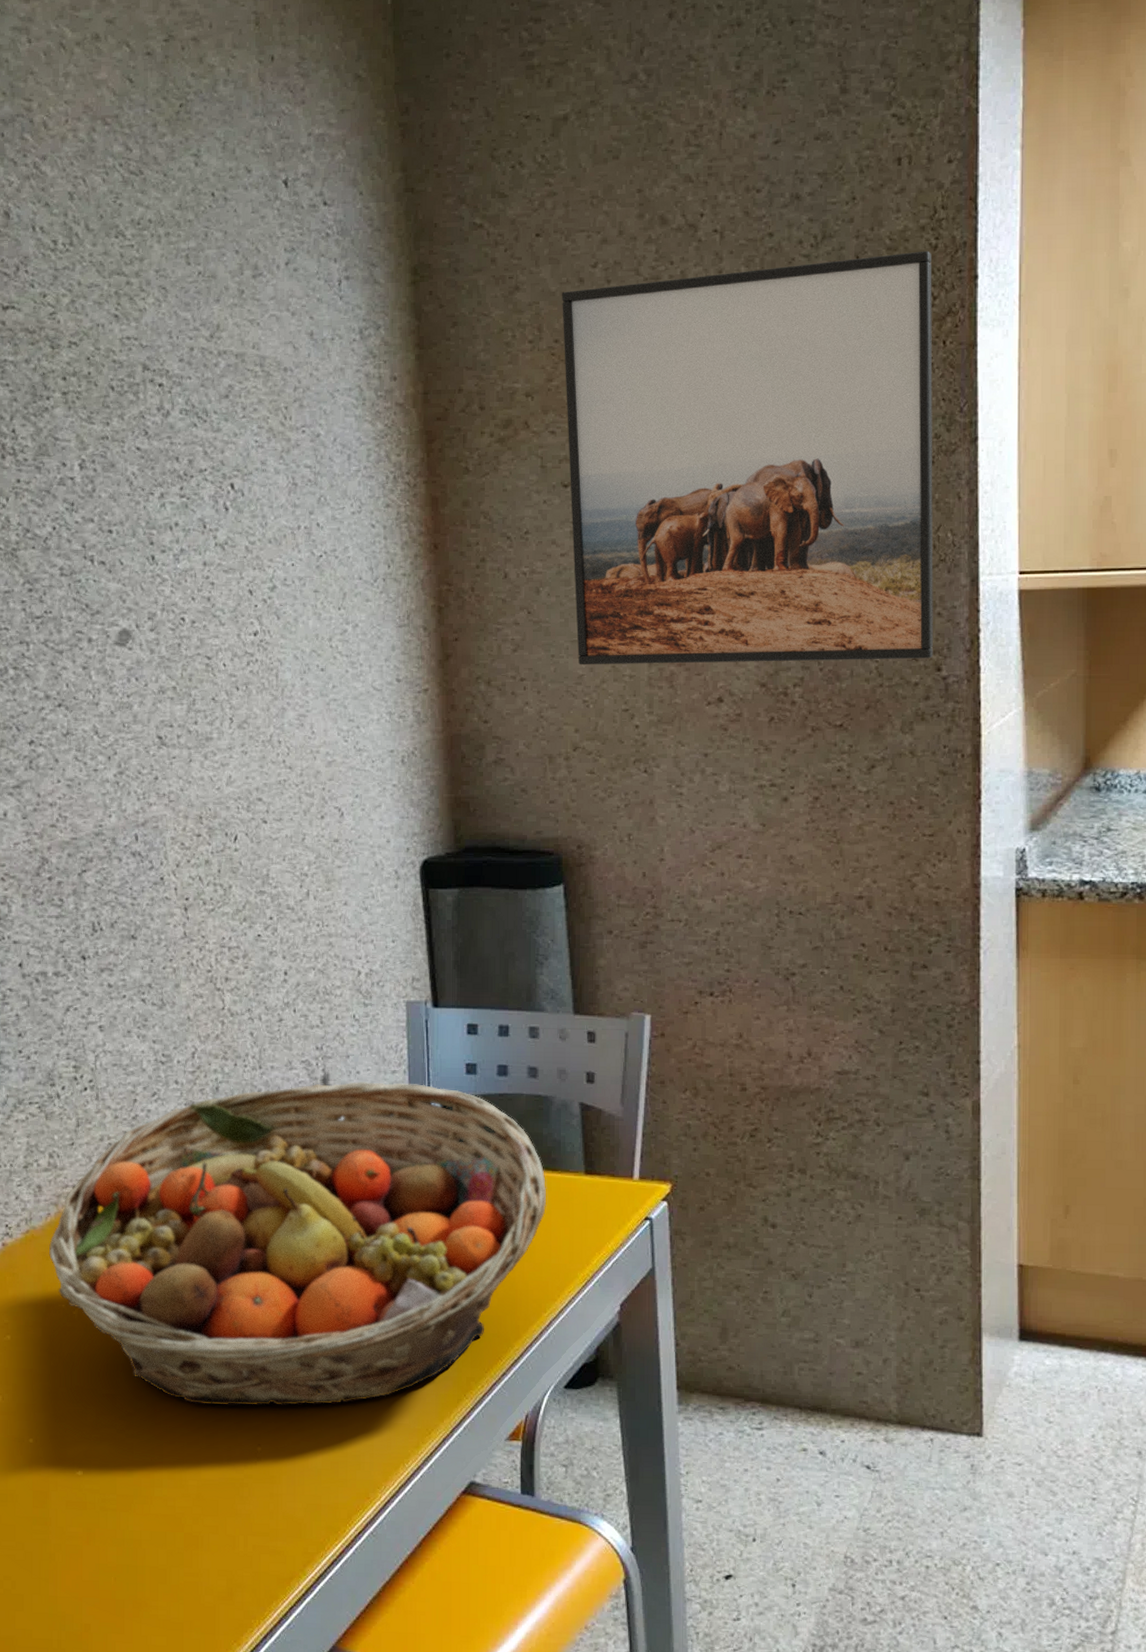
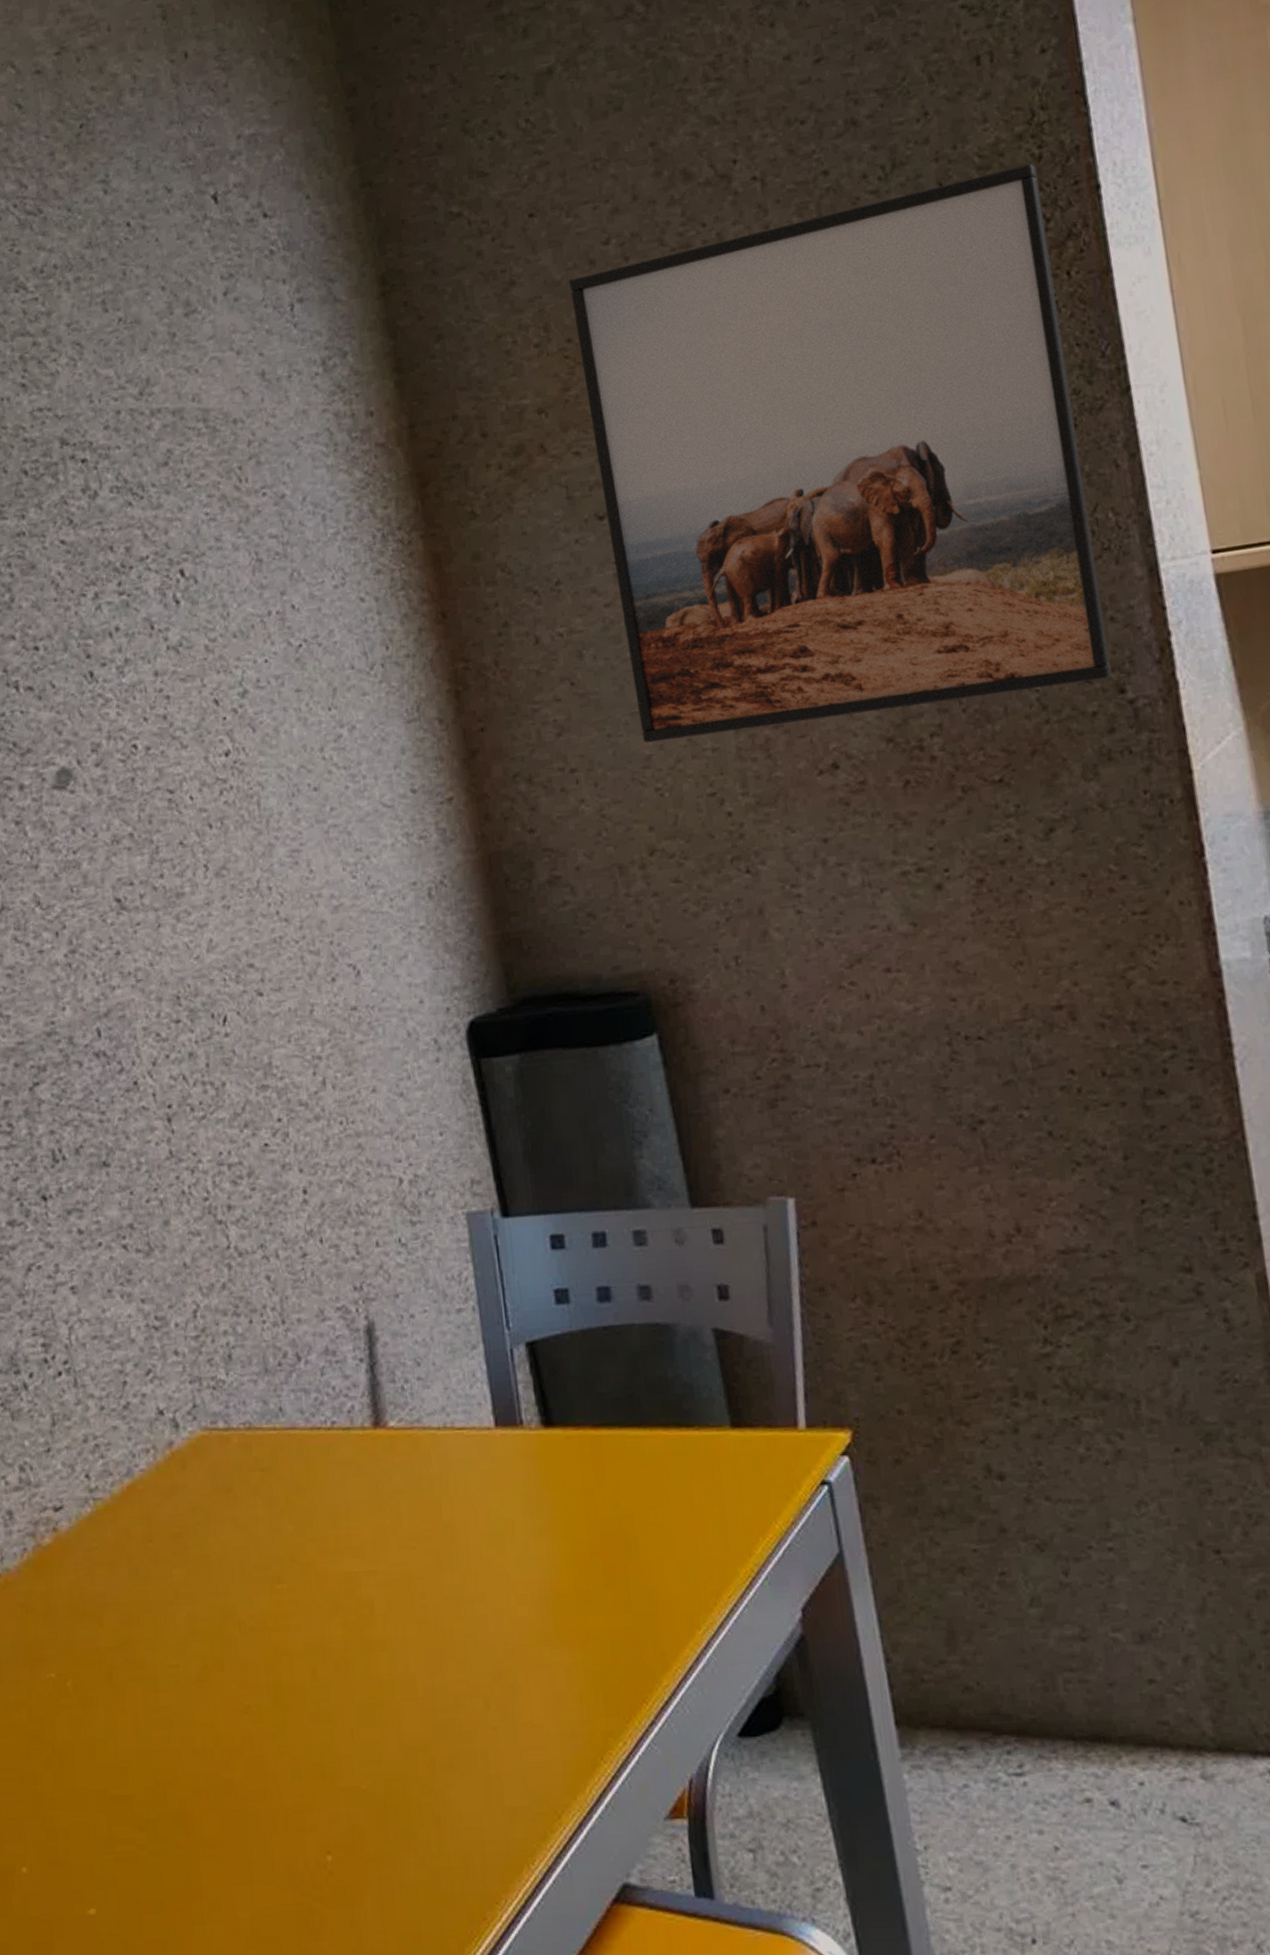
fruit basket: present [49,1081,547,1406] -> none [28,1323,685,1801]

